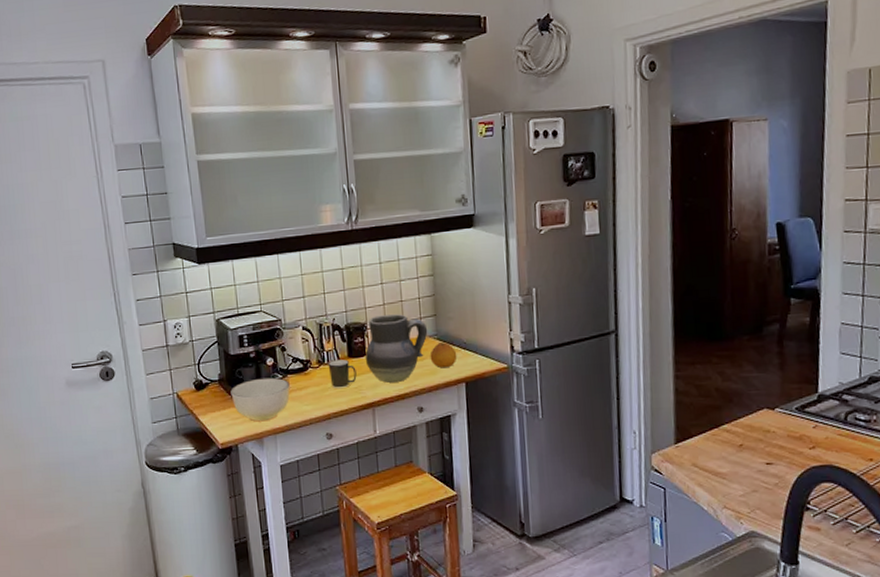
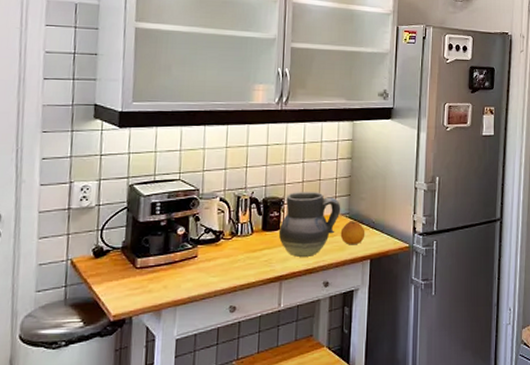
bowl: present [230,377,290,422] -> none [133,247,199,293]
mug: present [328,359,357,390] -> none [240,232,269,262]

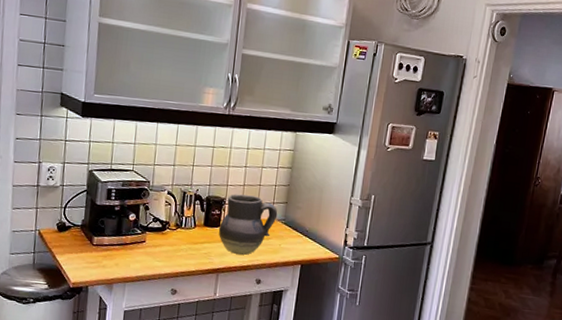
fruit: present [340,221,365,245] -> none [275,227,299,250]

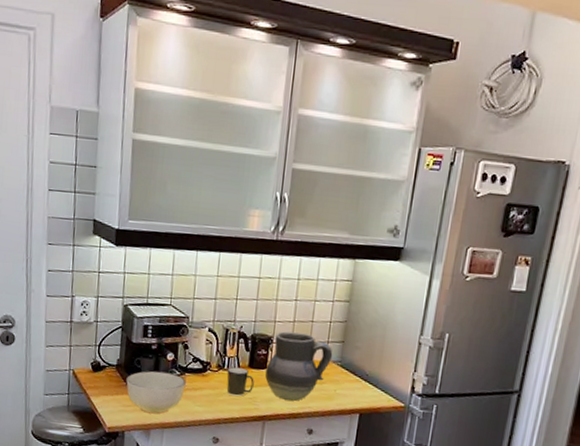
bowl: none [90,230,147,270] -> present [126,370,186,414]
mug: none [184,226,209,253] -> present [226,367,254,398]

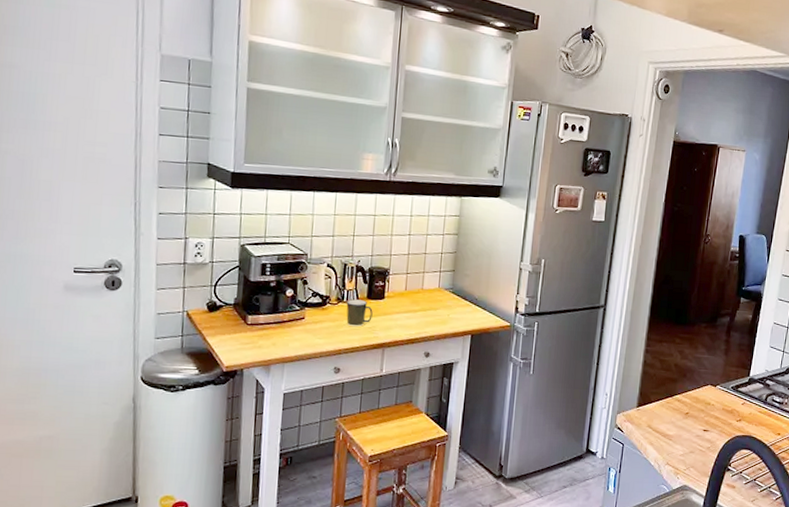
bowl: present [126,370,186,414] -> none [244,307,306,350]
ceramic jug: present [265,331,333,401] -> none [383,263,445,327]

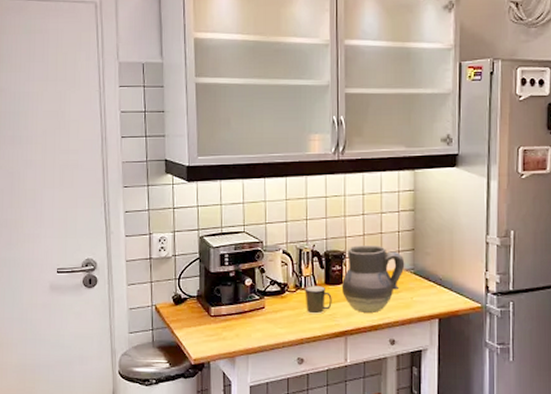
ceramic jug: none [383,263,445,327] -> present [342,245,405,313]

